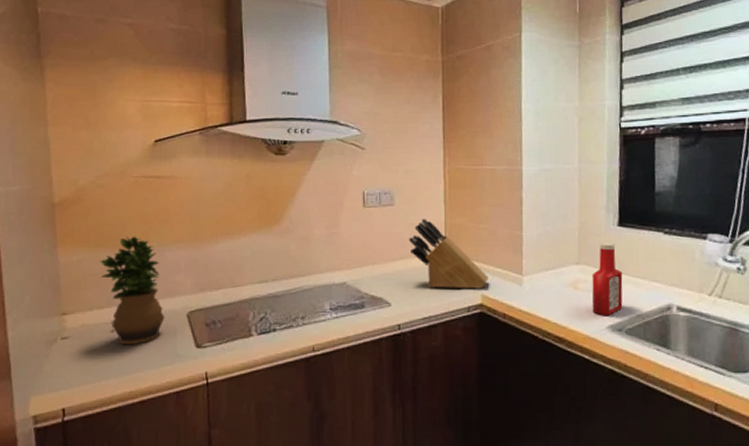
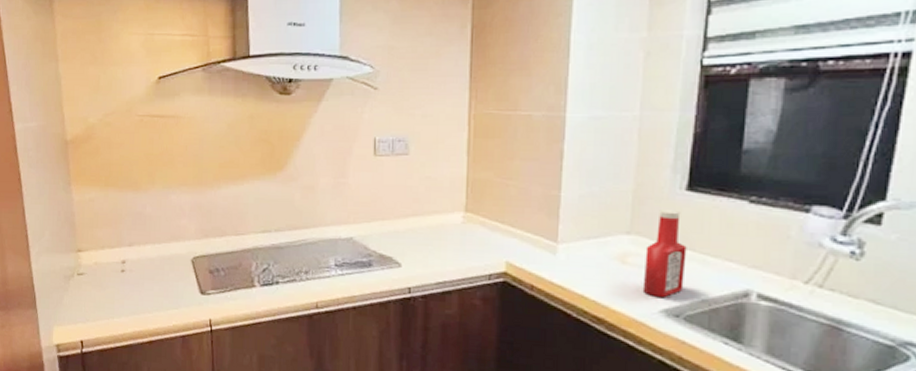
potted plant: present [100,236,165,345] -> none [110,177,171,286]
knife block: present [408,219,488,289] -> none [423,171,515,255]

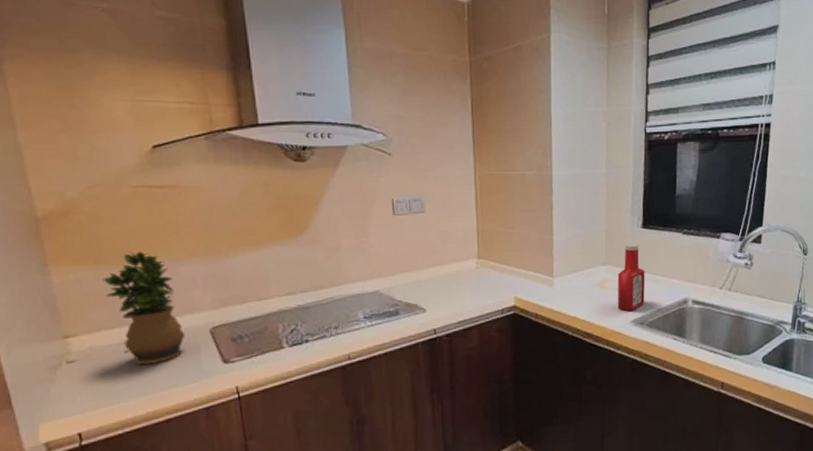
potted plant: none [110,177,171,286] -> present [102,251,186,365]

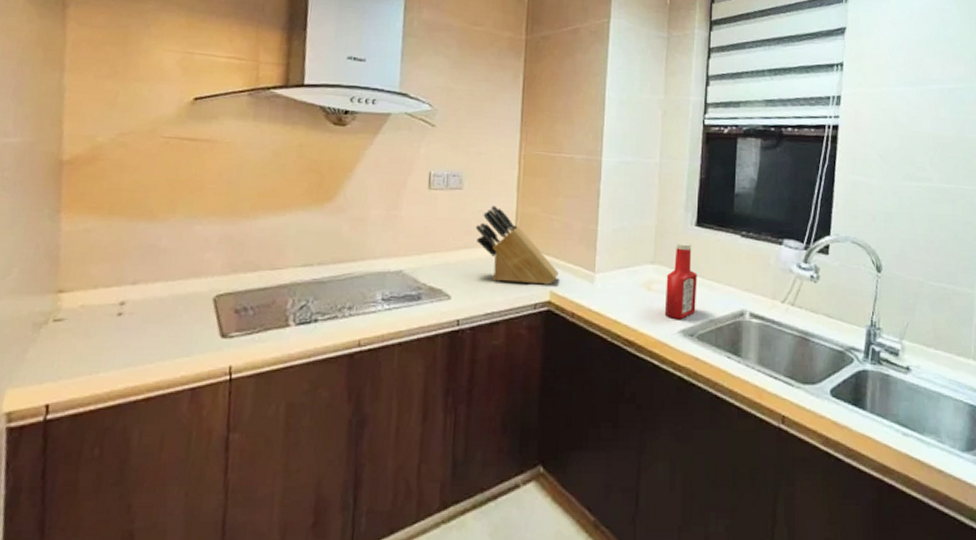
potted plant: present [102,251,186,365] -> none [111,204,187,332]
knife block: none [440,225,521,293] -> present [475,206,559,285]

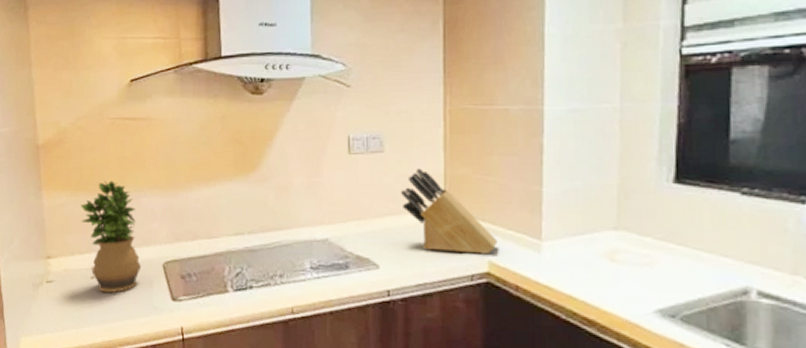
potted plant: none [111,204,187,332] -> present [80,180,142,293]
ketchup bottle: present [664,242,697,319] -> none [634,204,679,296]

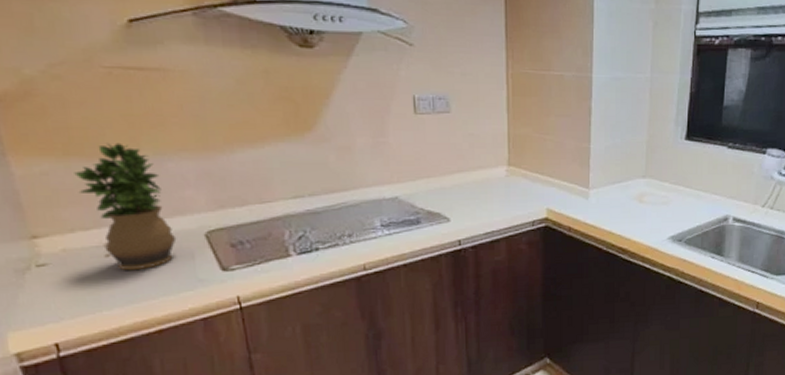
knife block: present [400,168,497,254] -> none [467,128,554,203]

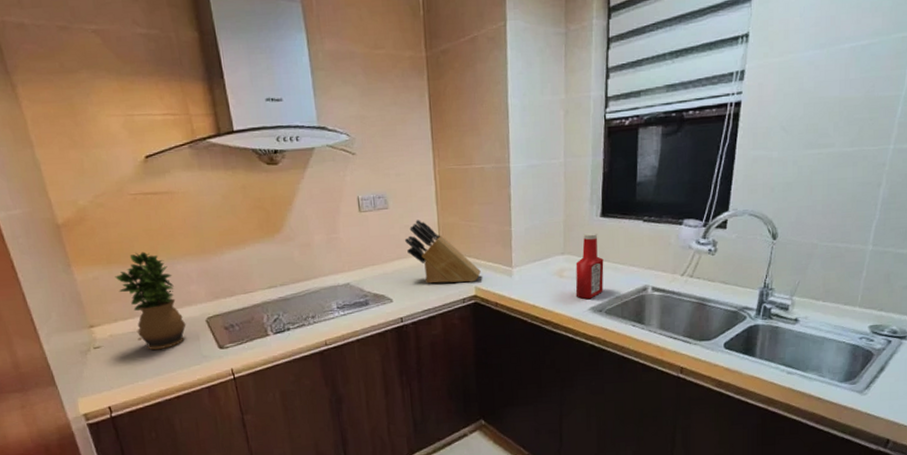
knife block: none [467,128,554,203] -> present [404,220,481,284]
ketchup bottle: none [655,156,686,227] -> present [575,233,604,299]

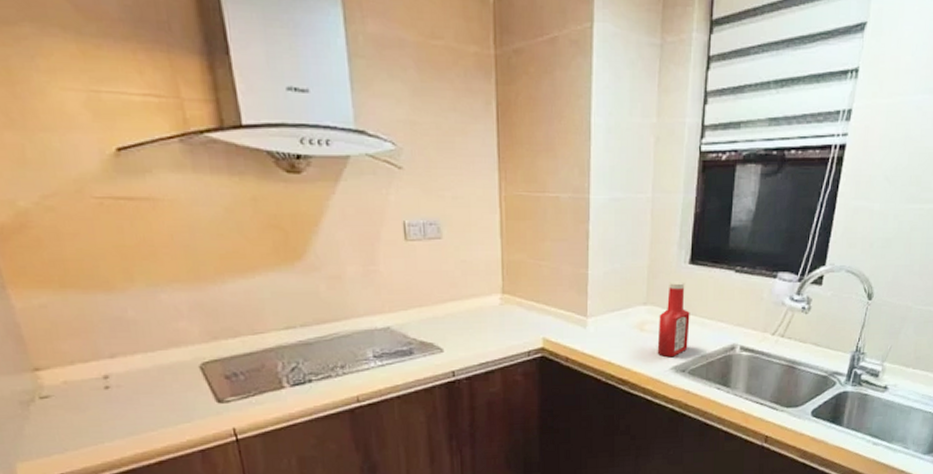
potted plant: present [115,252,186,351] -> none [71,274,173,403]
knife block: present [404,220,481,284] -> none [460,254,550,332]

